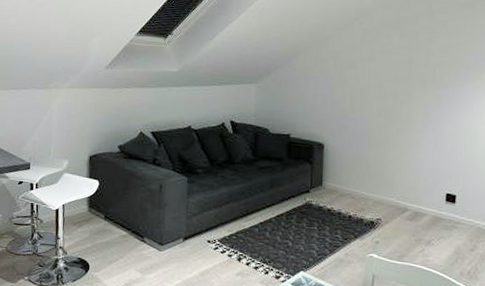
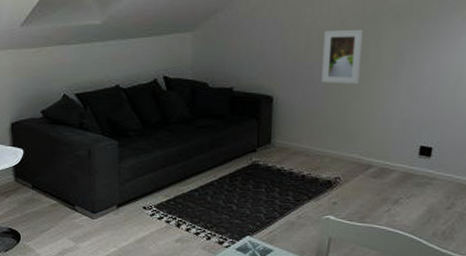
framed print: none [364,90,397,137] -> present [321,29,364,84]

